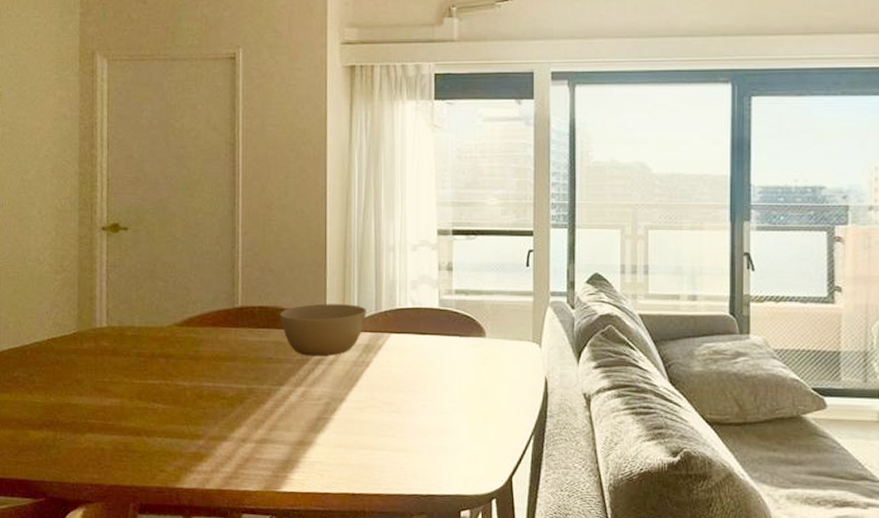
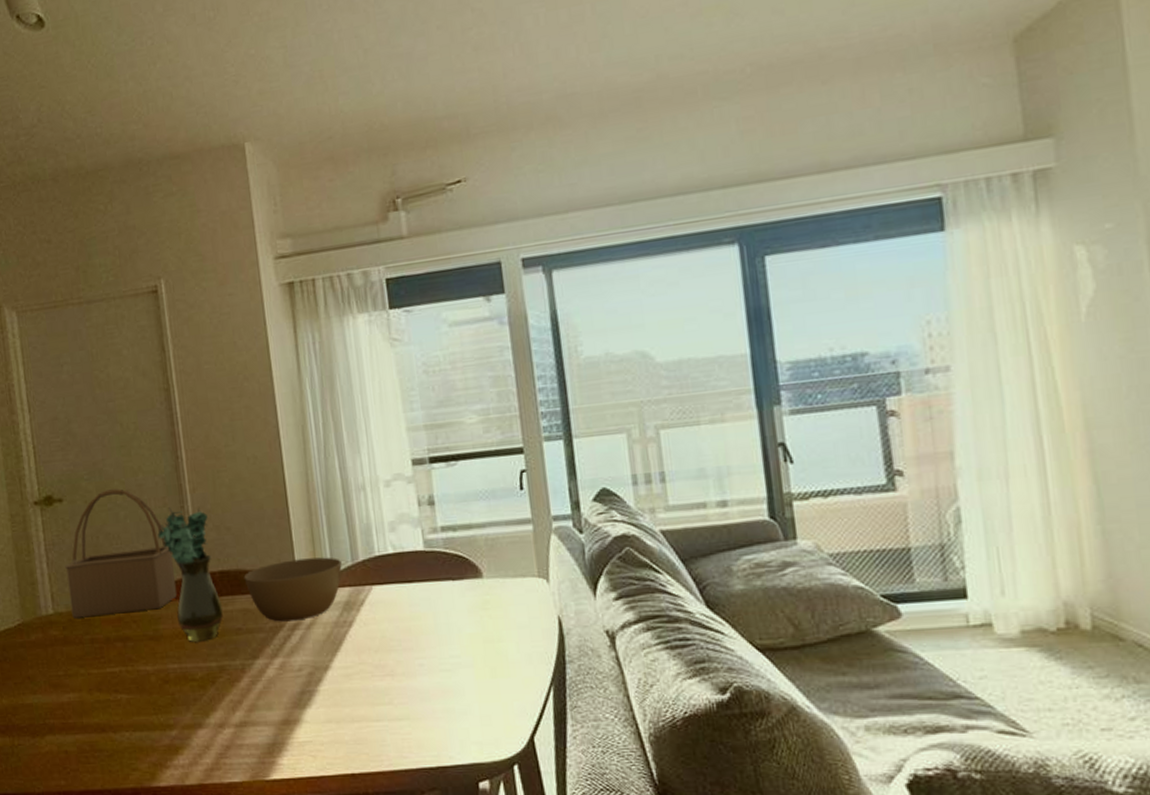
woven basket: none [121,224,220,334] -> present [64,488,178,618]
vase: none [209,246,259,365] -> present [157,507,224,642]

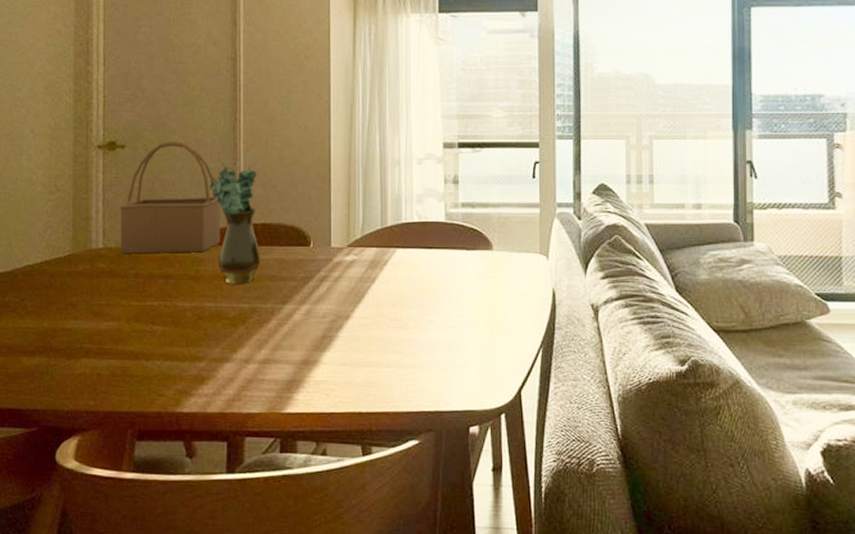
bowl: present [243,557,342,622] -> none [283,219,372,273]

